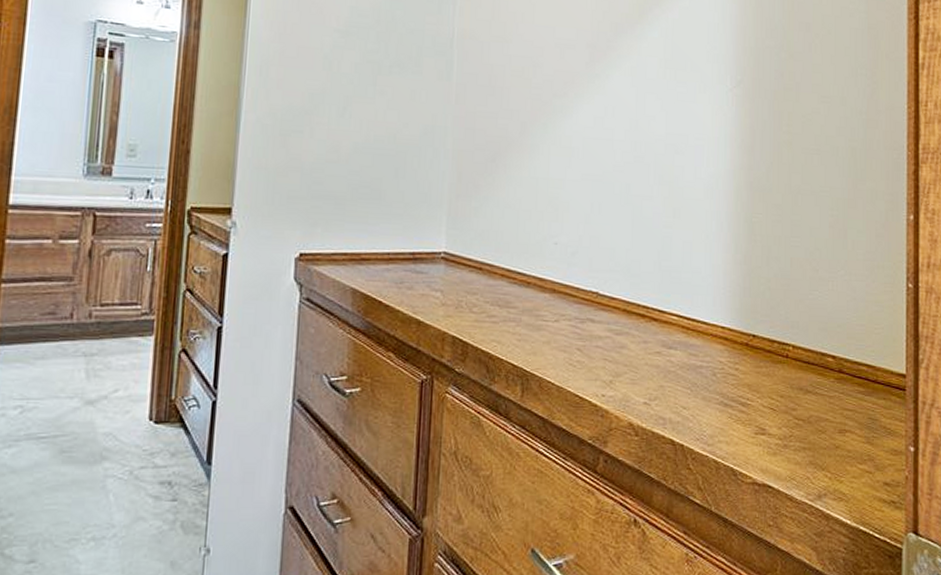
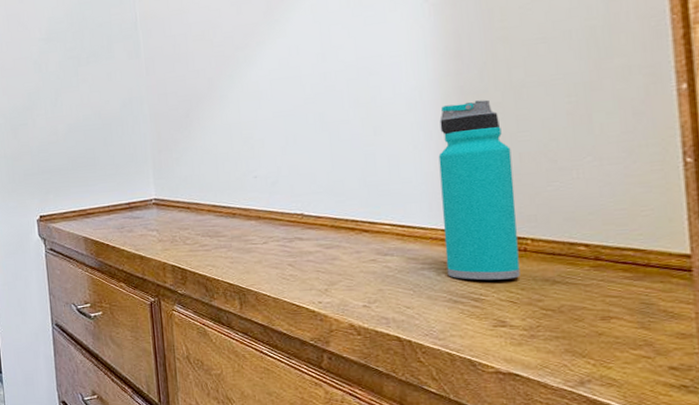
water bottle: none [722,198,784,385] -> present [438,99,520,281]

